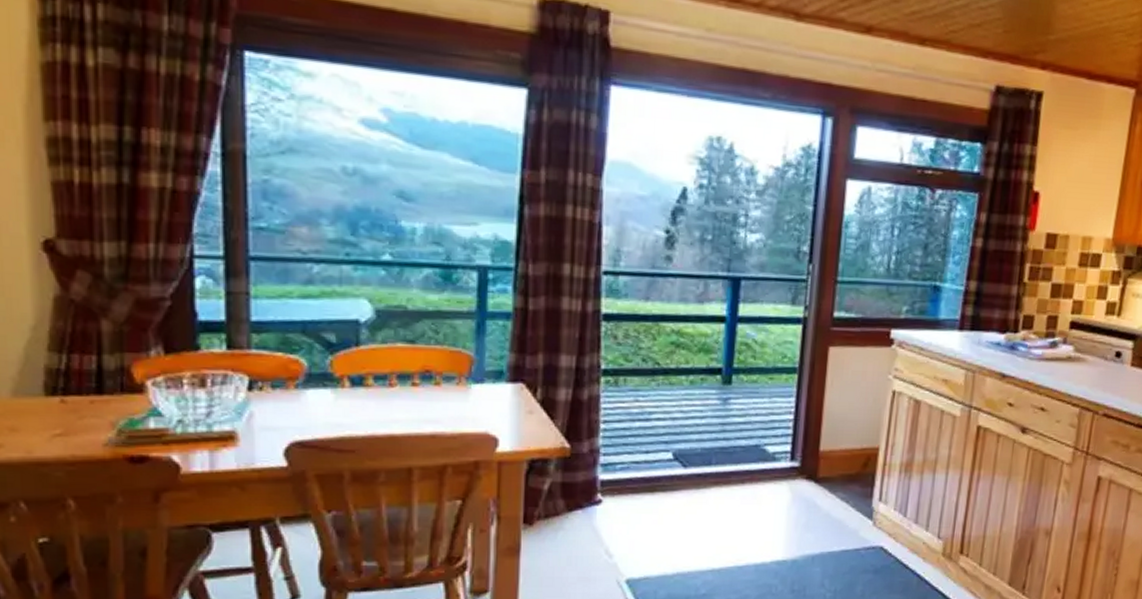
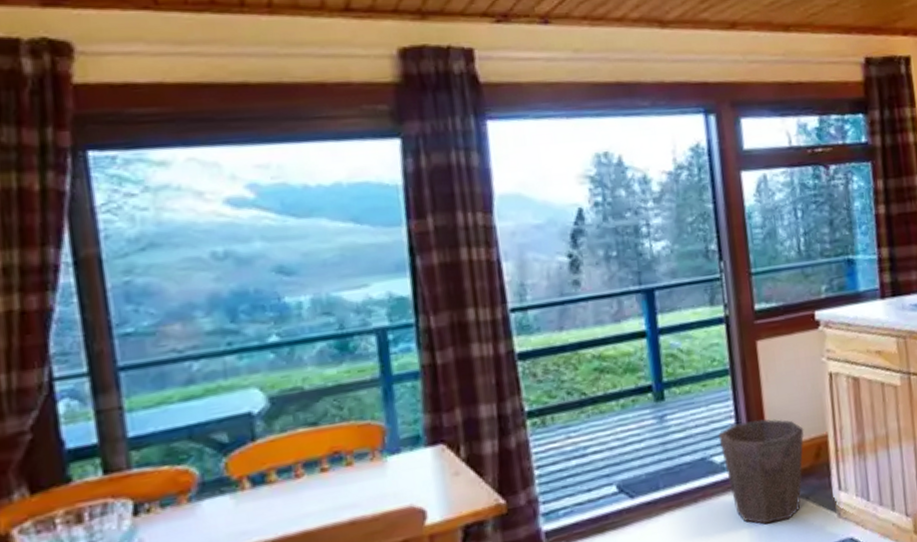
waste bin: none [774,420,858,517] -> present [718,419,805,525]

